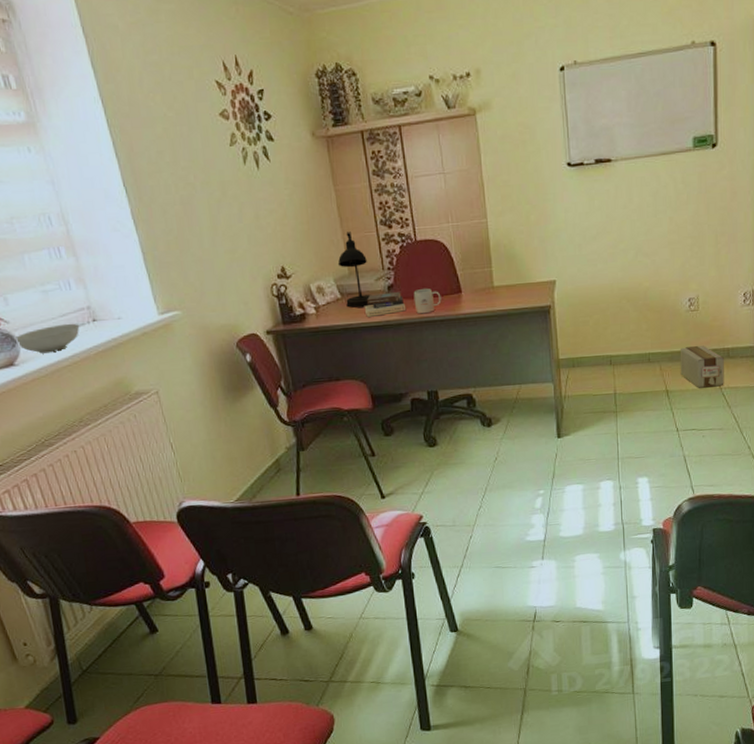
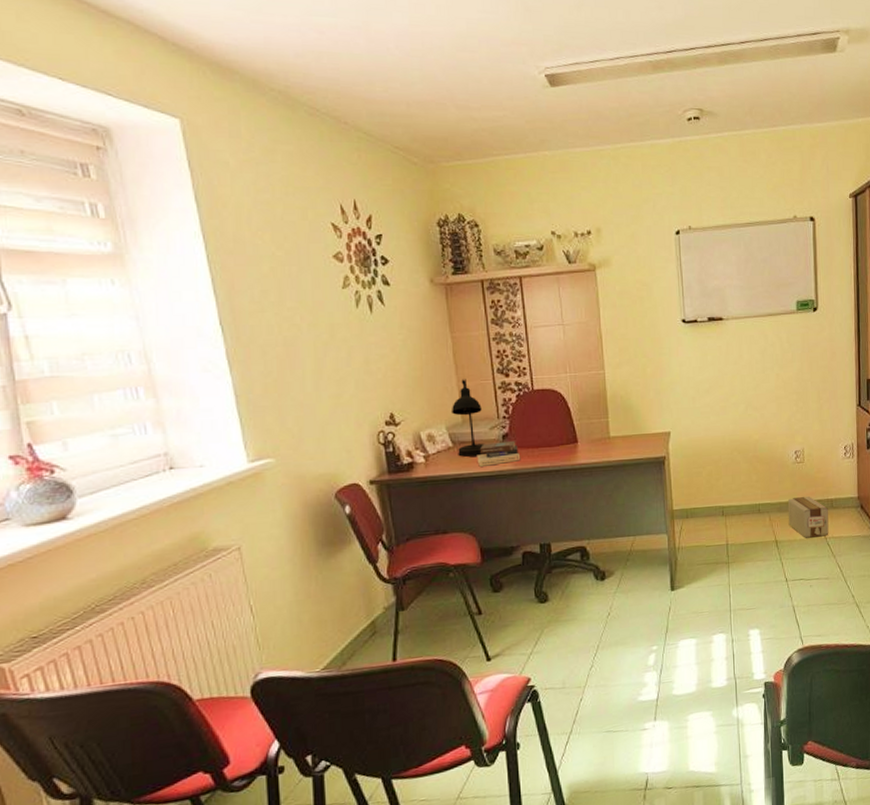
bowl: present [15,323,80,354] -> none [71,471,153,506]
mug: present [413,288,442,314] -> none [528,437,557,464]

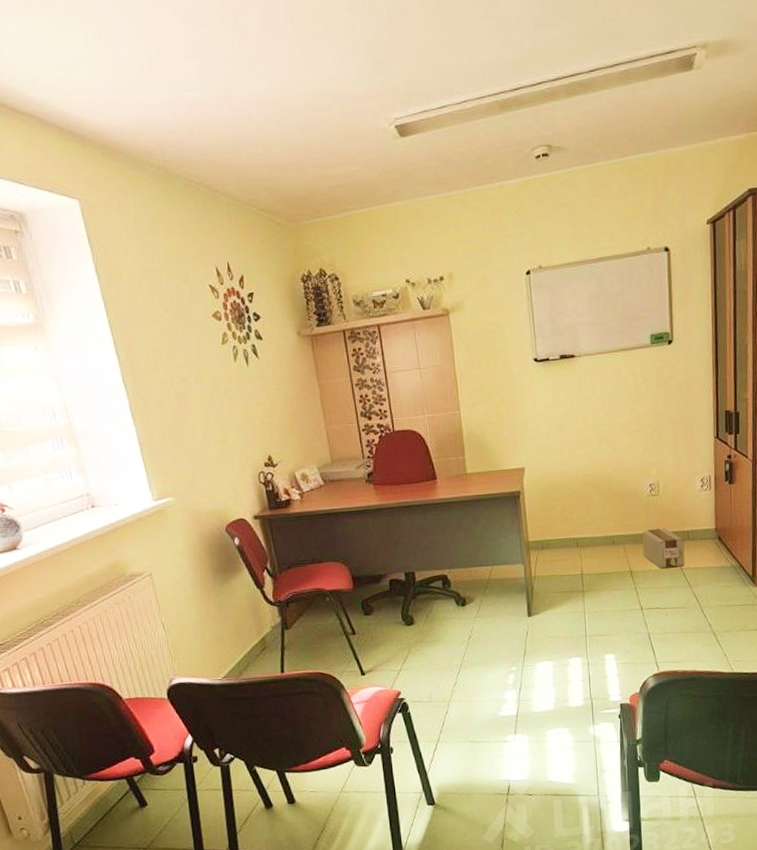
desk lamp: present [451,379,486,458] -> none [321,423,354,495]
books: present [476,440,521,467] -> none [345,478,385,502]

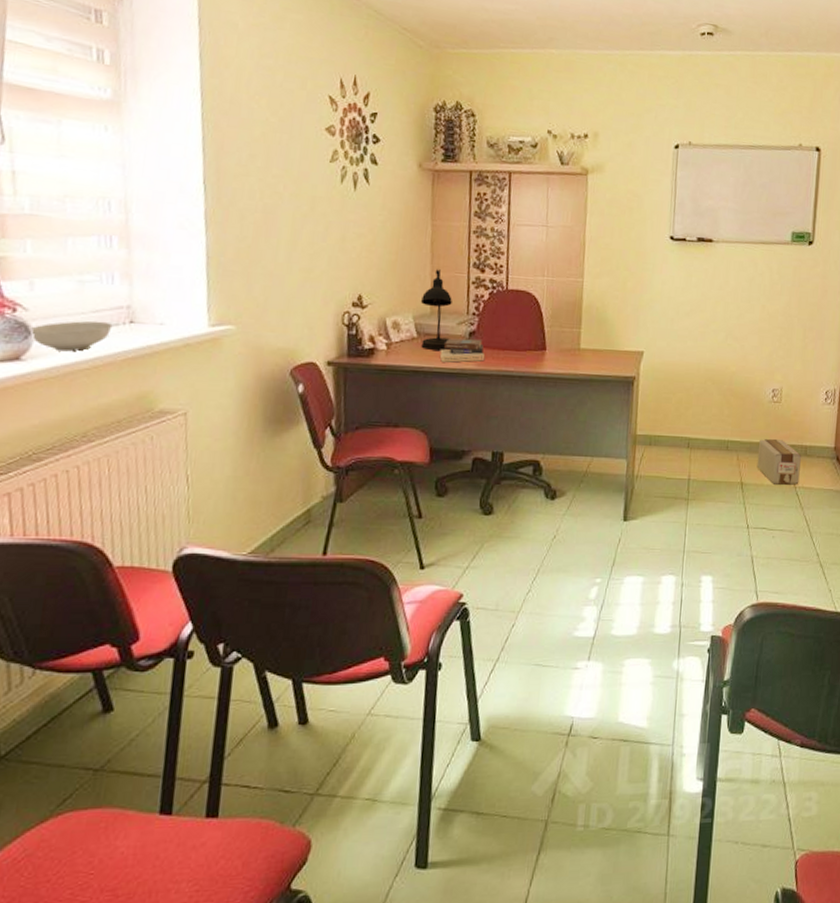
bowl: none [18,509,79,538] -> present [29,321,113,352]
desk lamp: none [321,423,354,495] -> present [420,269,452,352]
books: none [345,478,385,502] -> present [439,338,486,363]

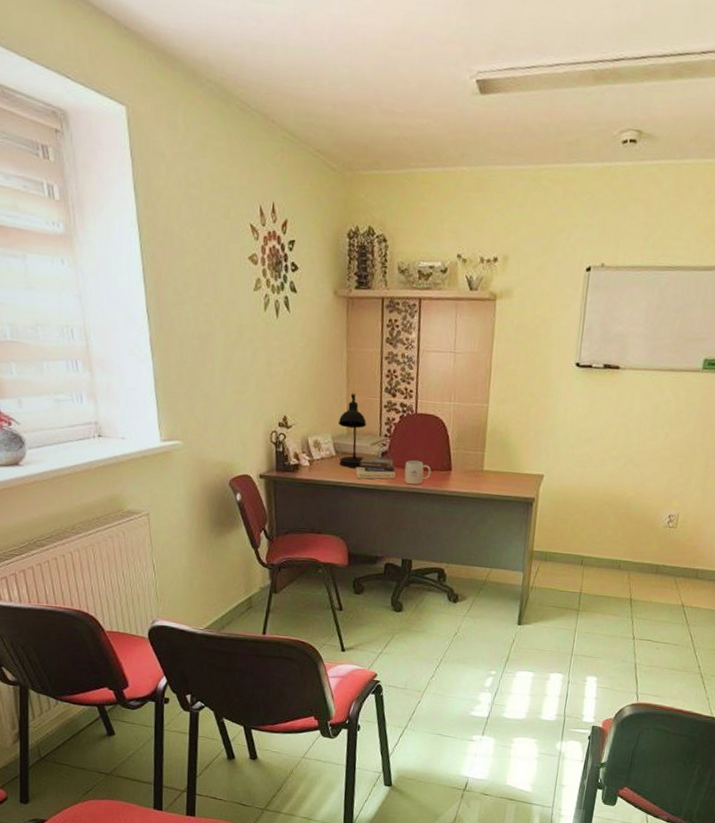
bowl: present [29,321,113,352] -> none [23,434,85,460]
mug: none [494,339,524,367] -> present [404,460,431,485]
box: present [756,439,801,485] -> none [646,561,692,604]

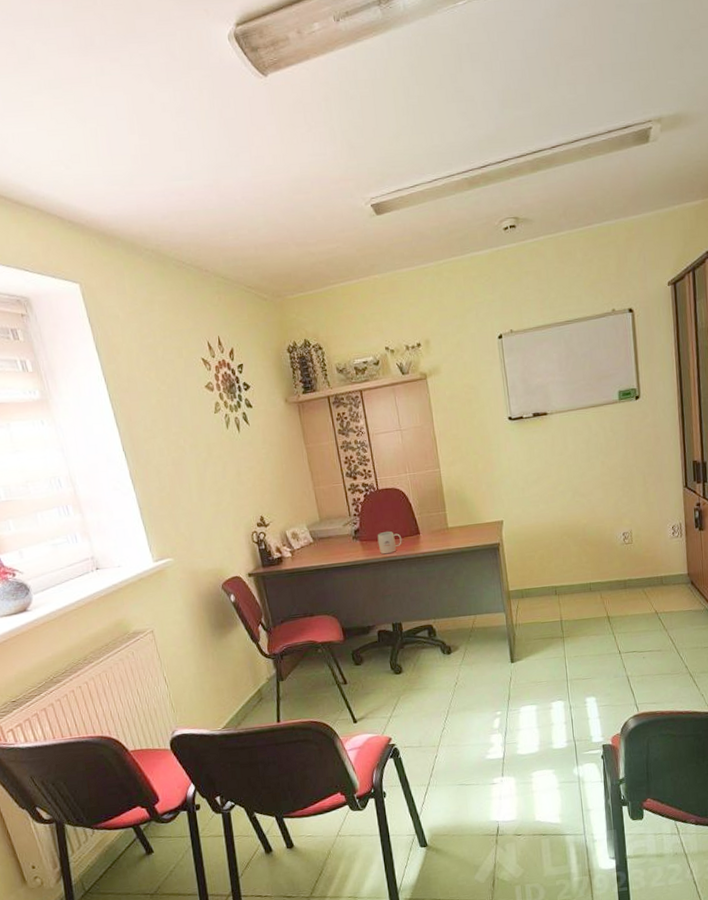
desk lamp: present [337,393,367,469] -> none [309,483,342,552]
books: present [355,457,396,480] -> none [334,534,372,558]

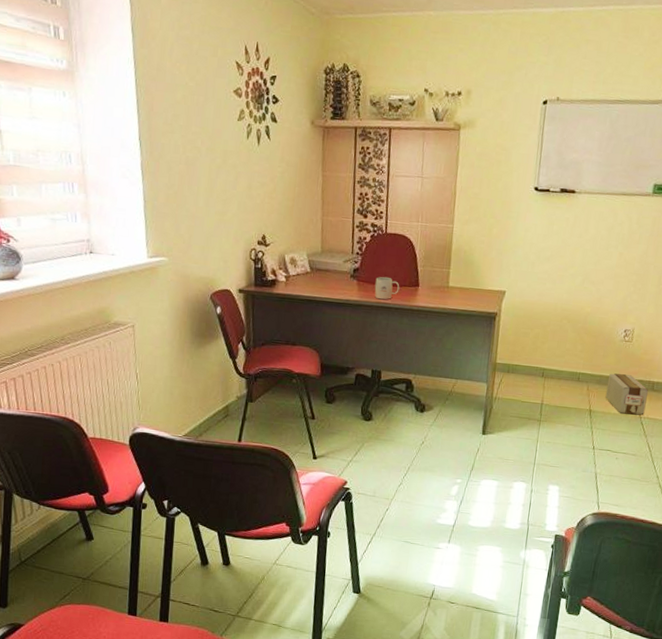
box: none [617,575,660,614] -> present [605,373,648,416]

